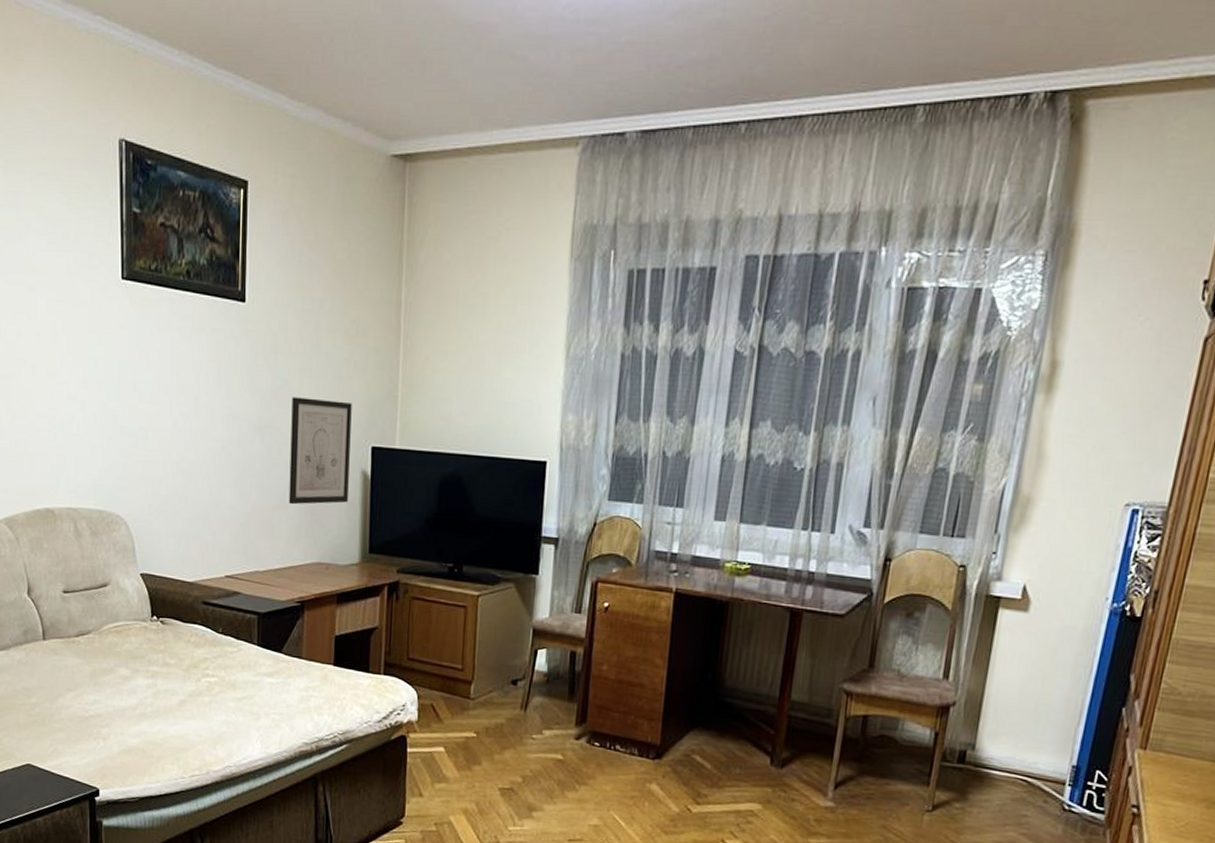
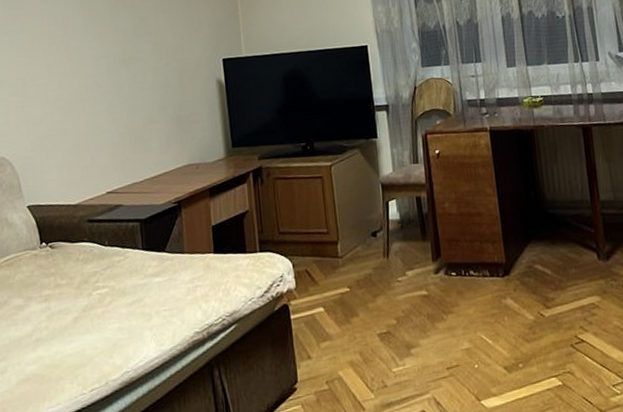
wall art: present [288,397,352,505] -> none [150,27,208,119]

